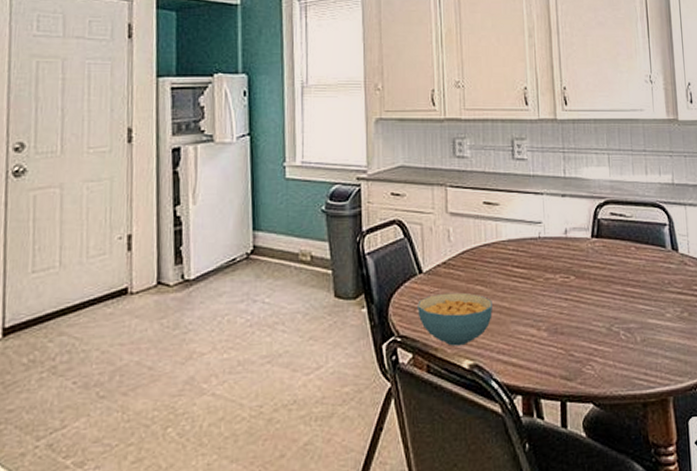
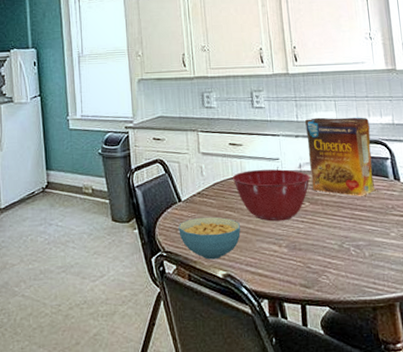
mixing bowl: none [485,234,577,299] -> present [232,169,310,222]
cereal box: none [574,173,654,270] -> present [305,117,378,197]

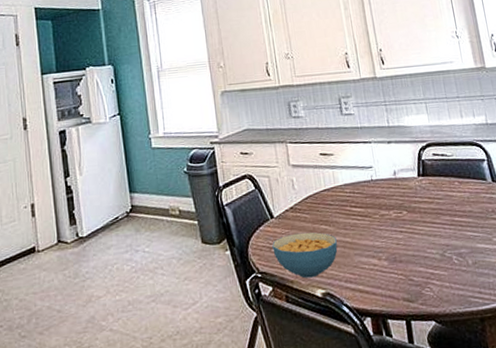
mixing bowl: present [232,169,310,222] -> none [325,177,406,234]
cereal box: present [305,117,378,197] -> none [397,118,477,202]

